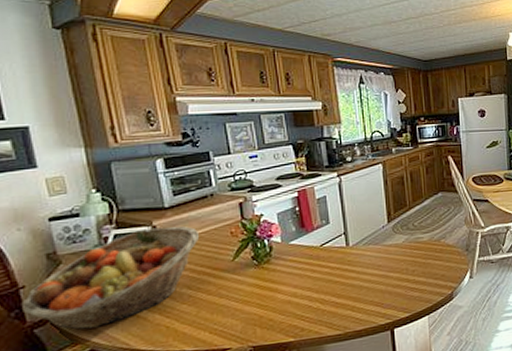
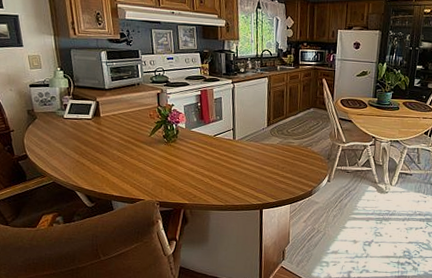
fruit basket: present [23,226,199,330] -> none [12,102,127,168]

